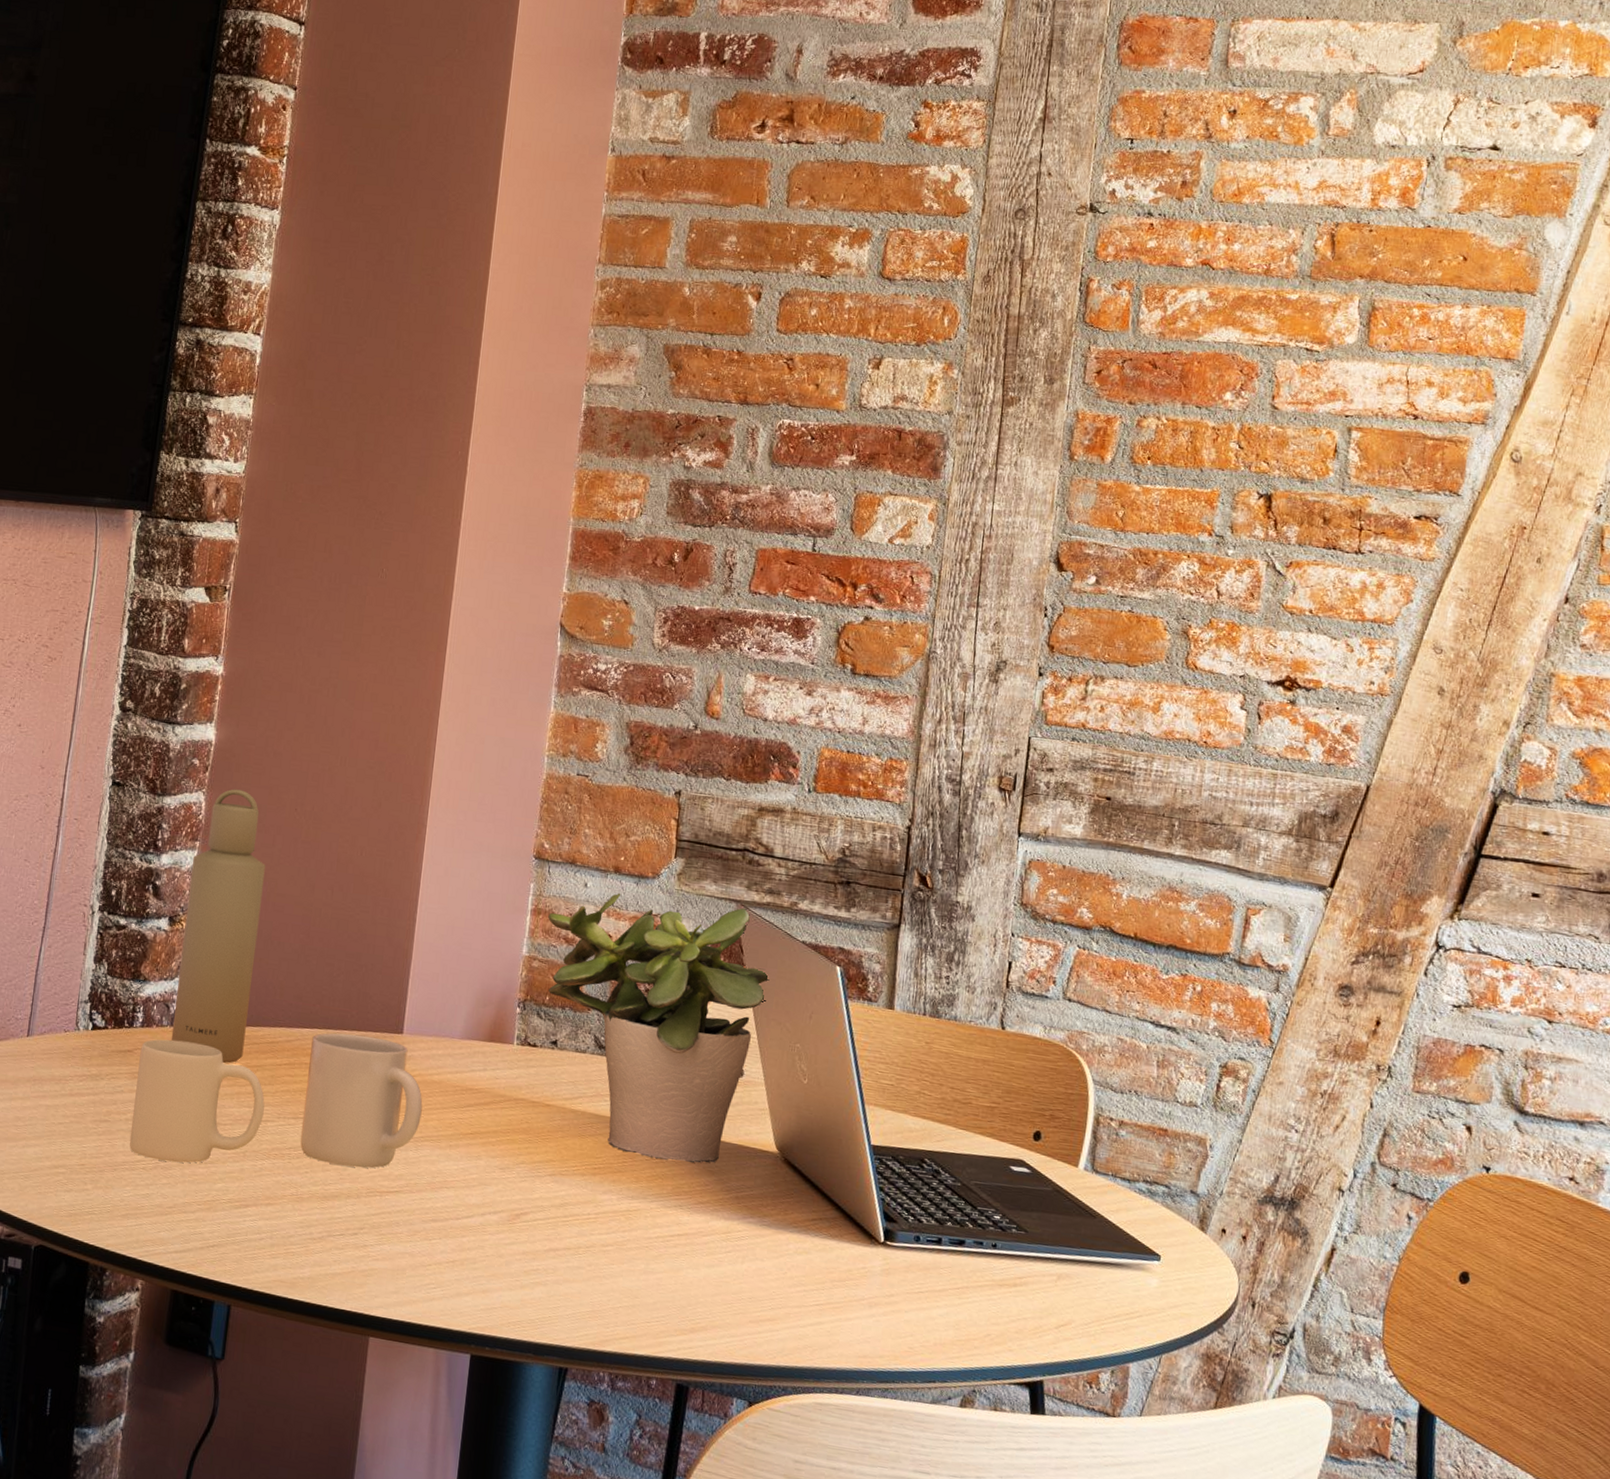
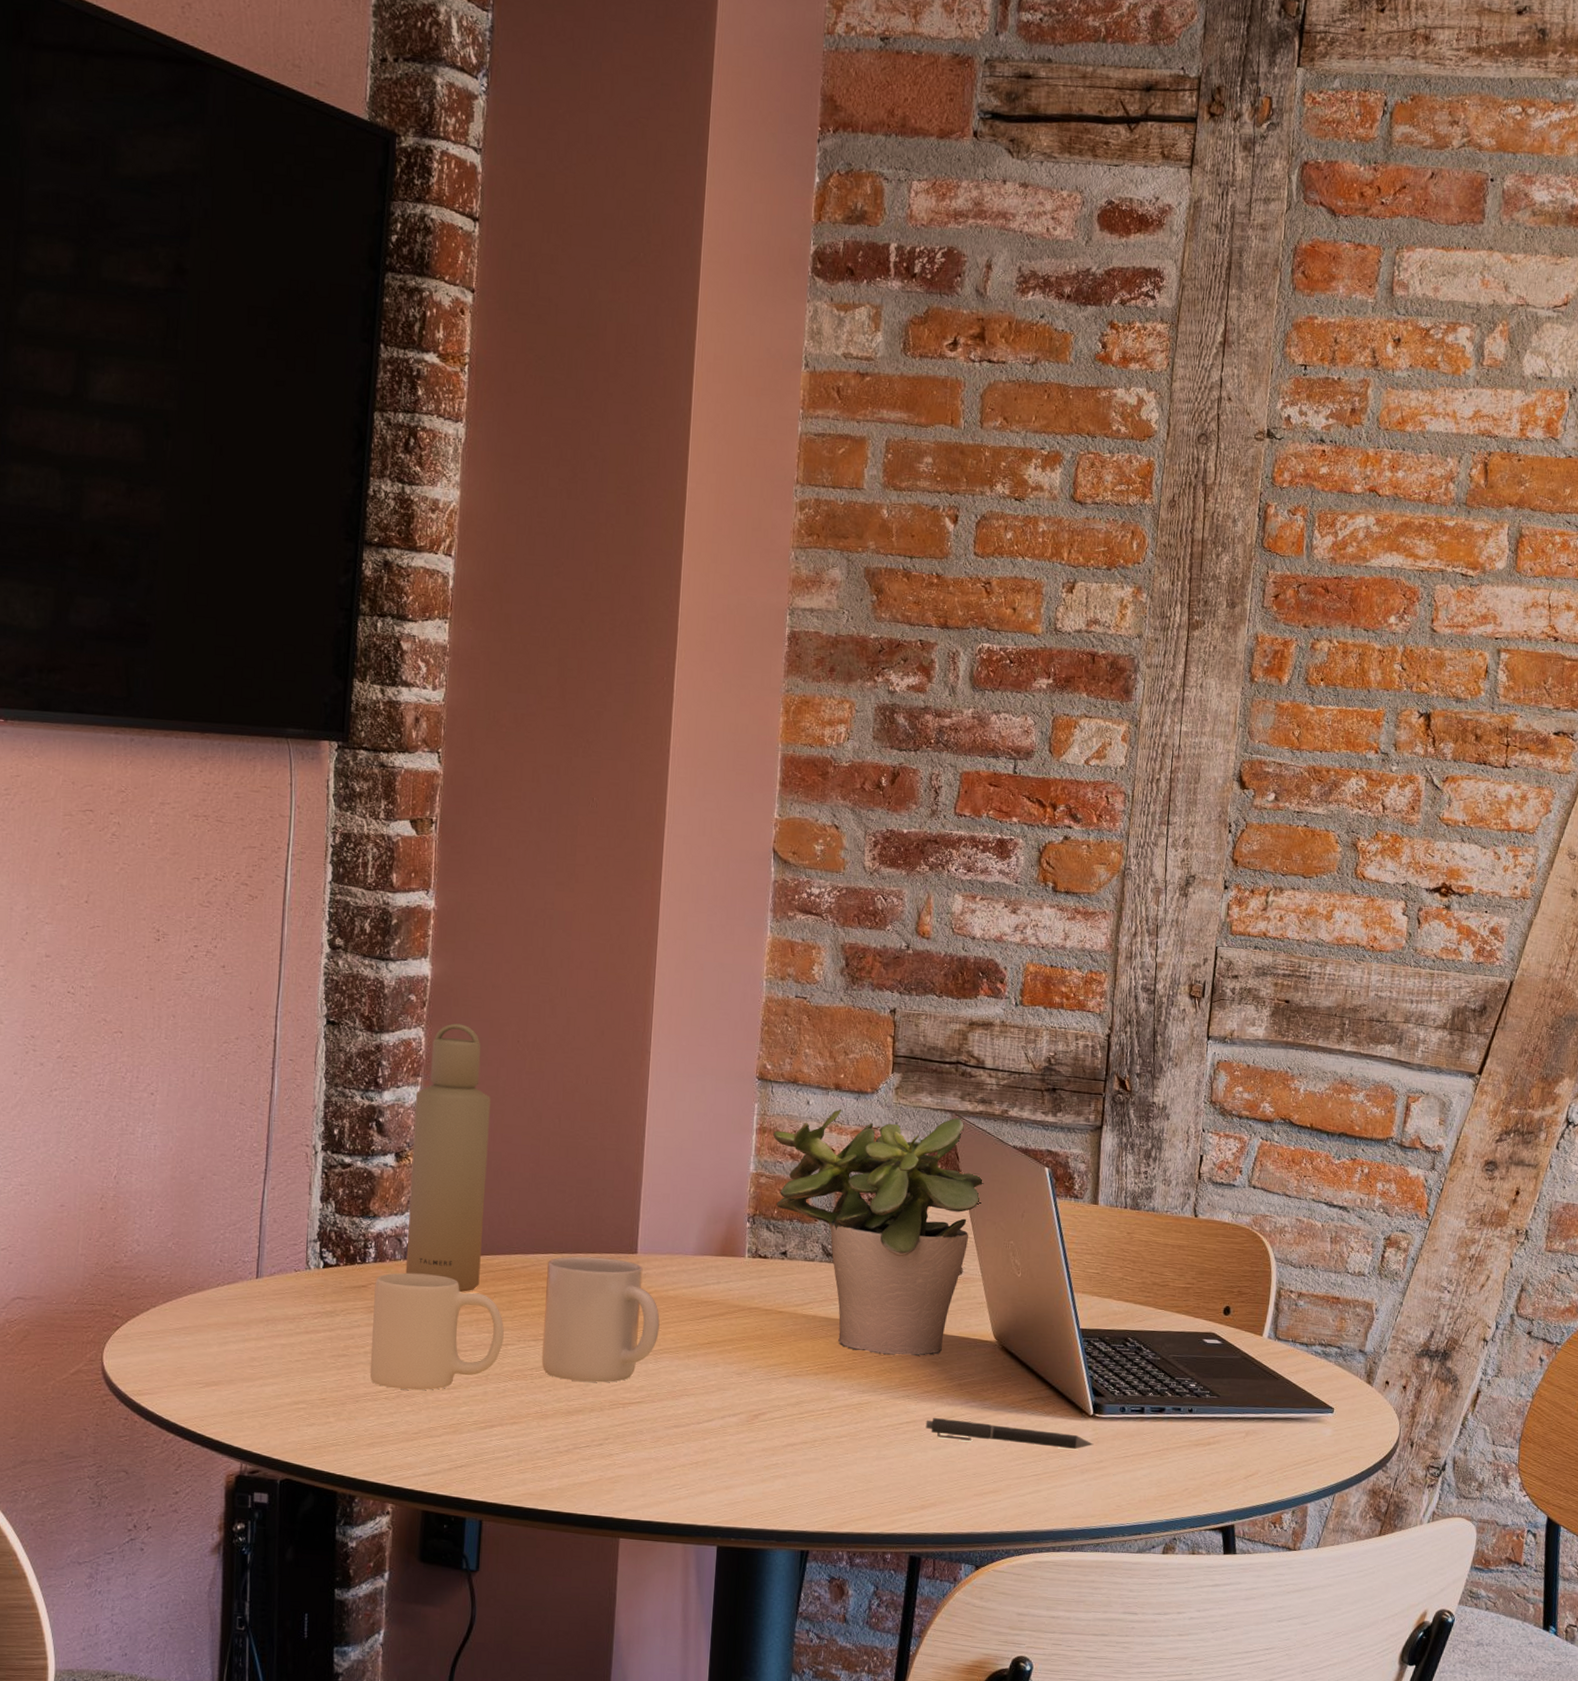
pen: none [698,1232,884,1280] -> present [925,1418,1094,1450]

